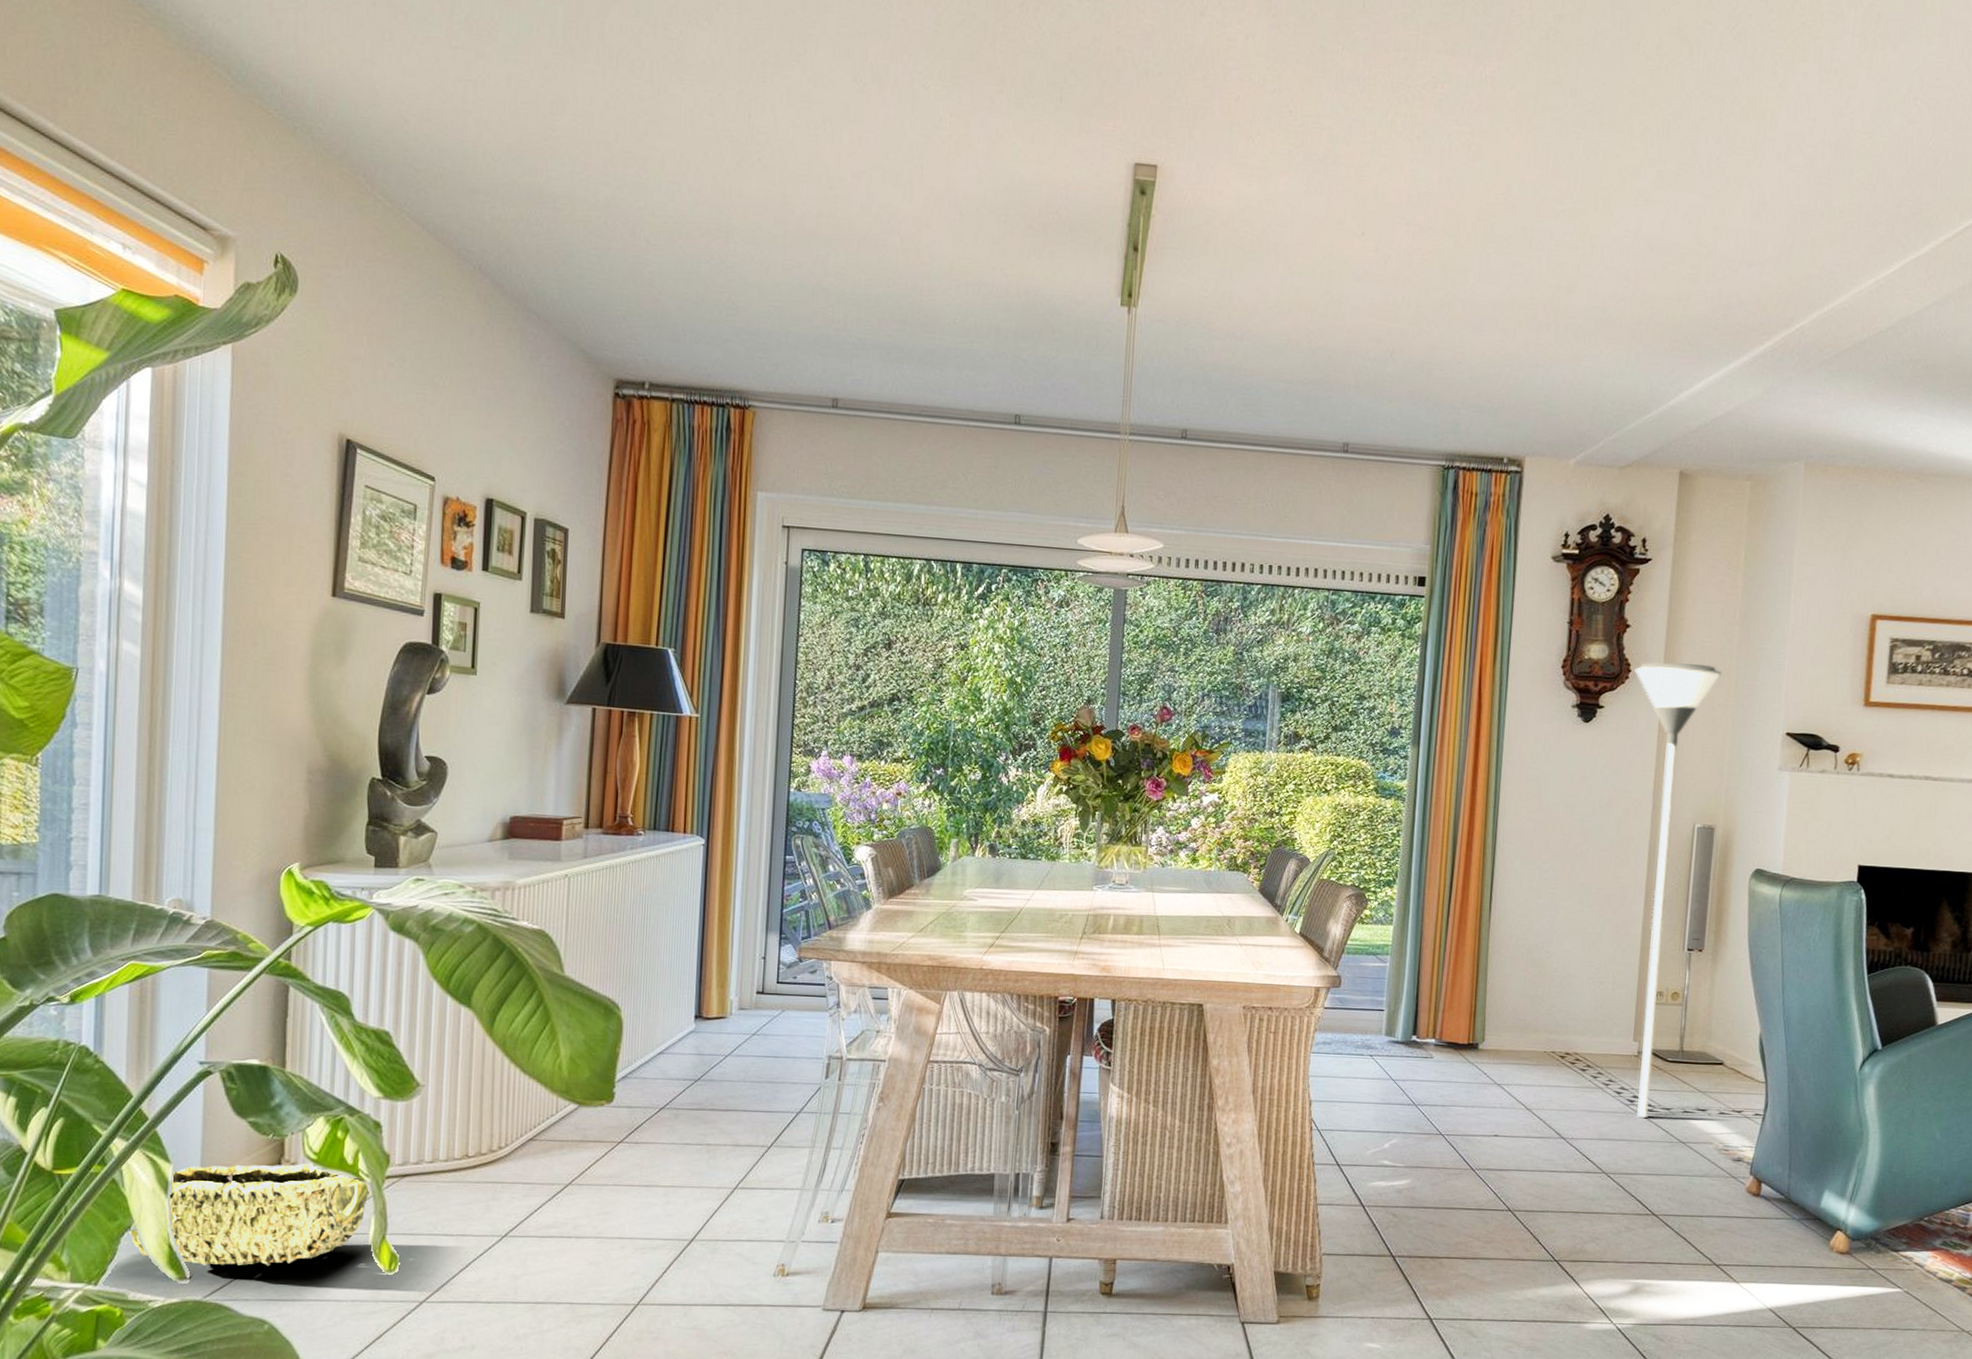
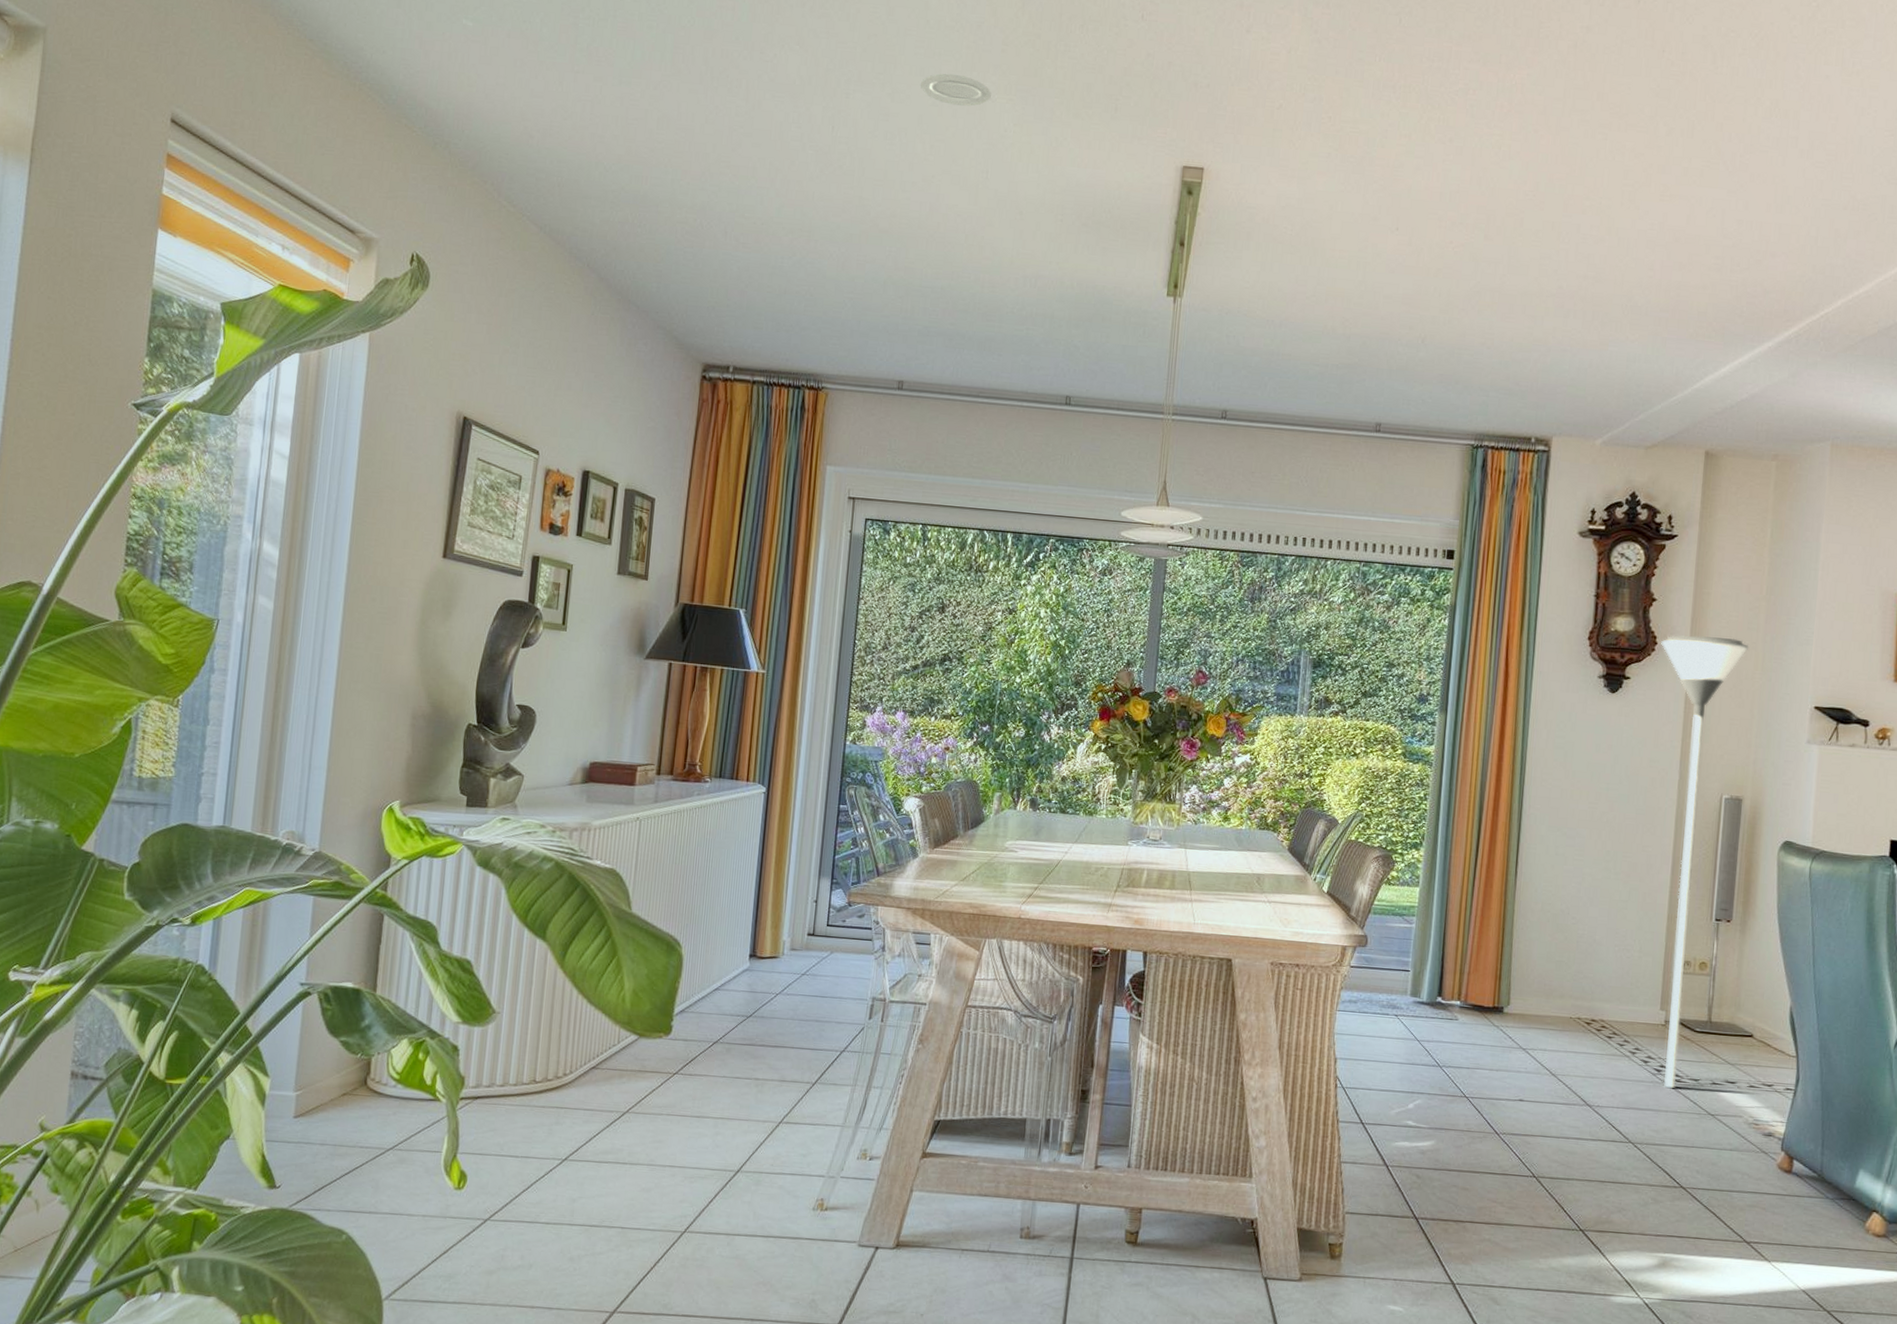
woven basket: present [128,1163,371,1266] -> none [227,1081,446,1179]
recessed light: none [844,55,924,94] -> present [920,73,991,106]

